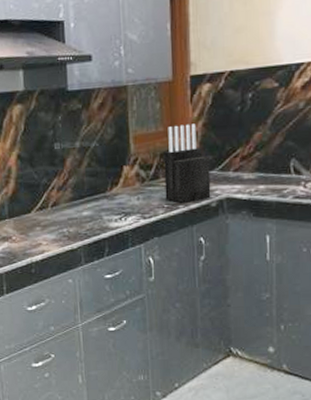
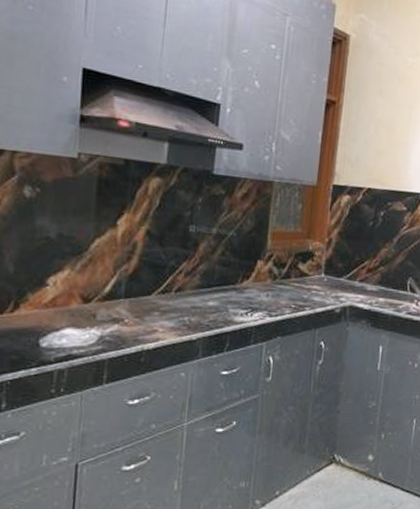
knife block: present [163,124,211,203] -> none [294,229,340,306]

